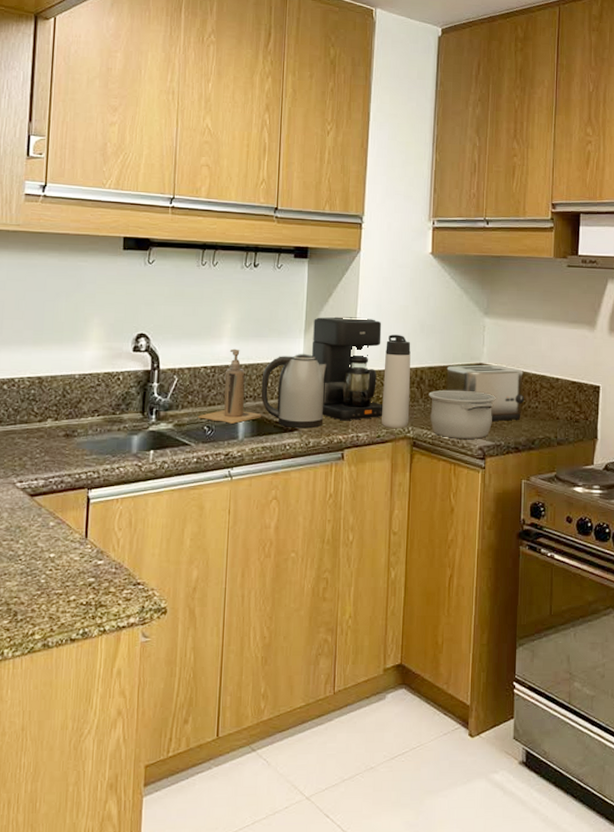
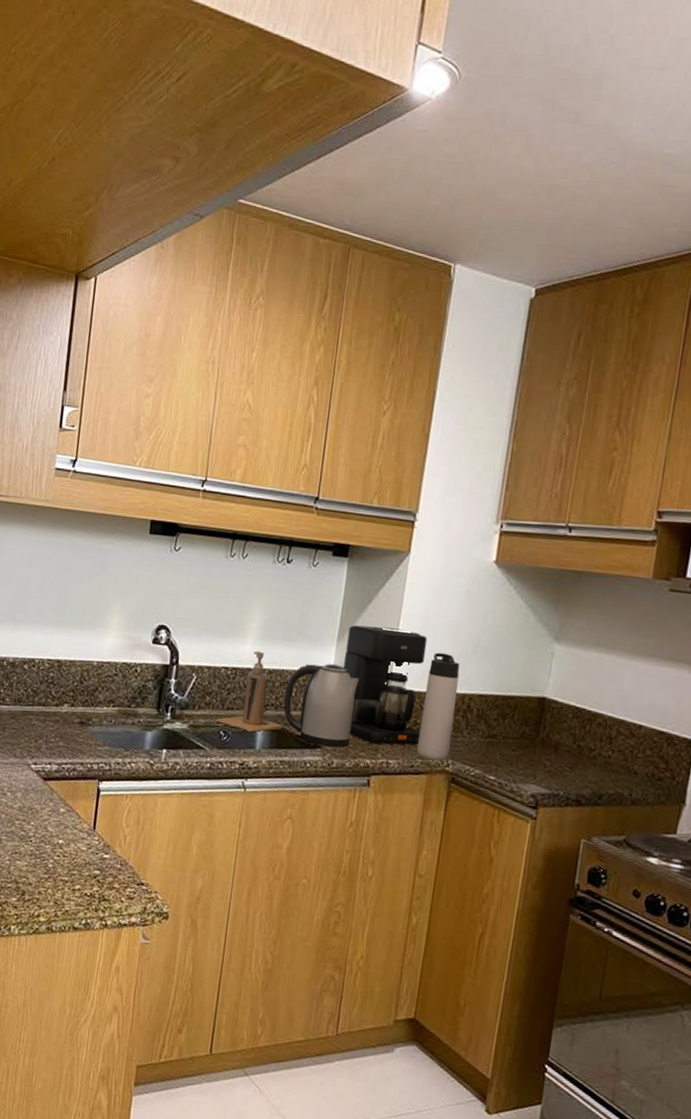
cooking pot: present [429,389,496,439] -> none [475,722,559,785]
toaster: present [446,365,525,421] -> none [497,695,597,769]

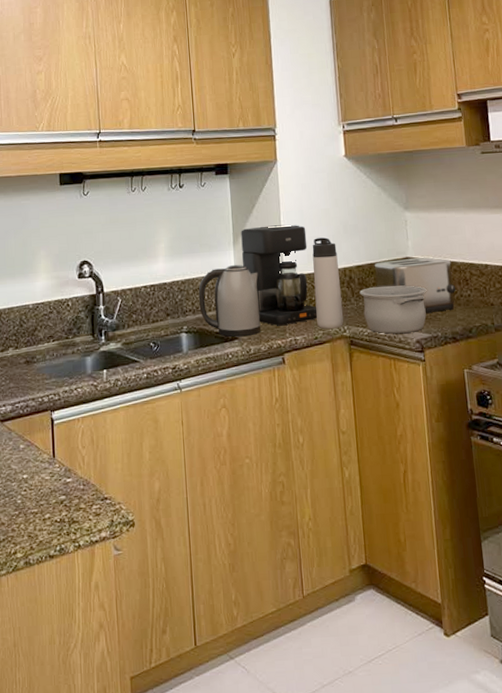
soap dispenser: present [215,651,283,732] -> none [144,266,203,338]
cooking pot: none [475,722,559,785] -> present [359,285,427,334]
toaster: none [497,695,597,769] -> present [374,257,456,313]

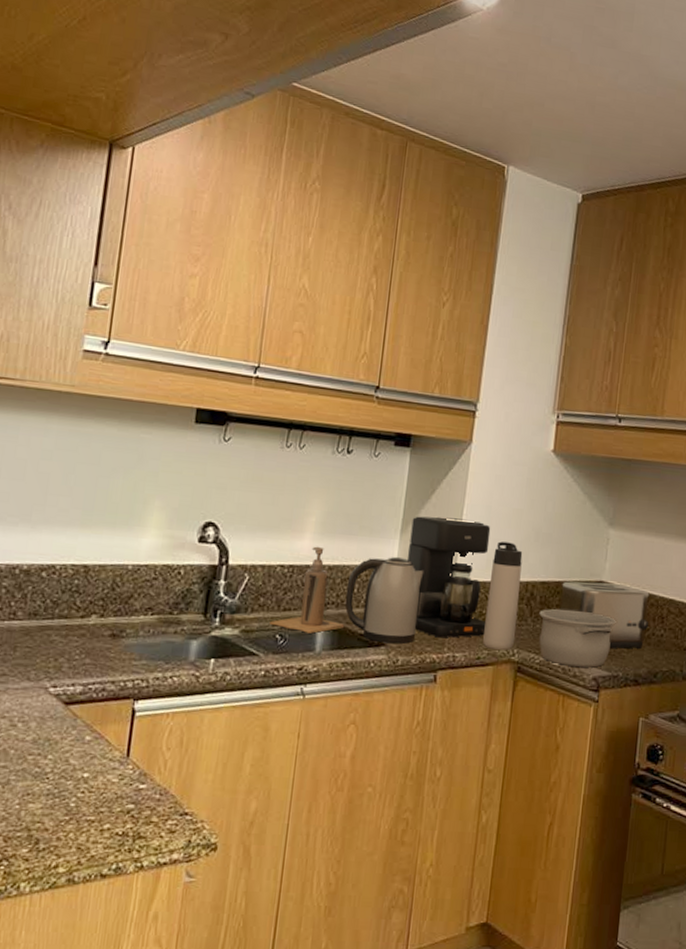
soap dispenser: none [144,266,203,338] -> present [270,546,345,634]

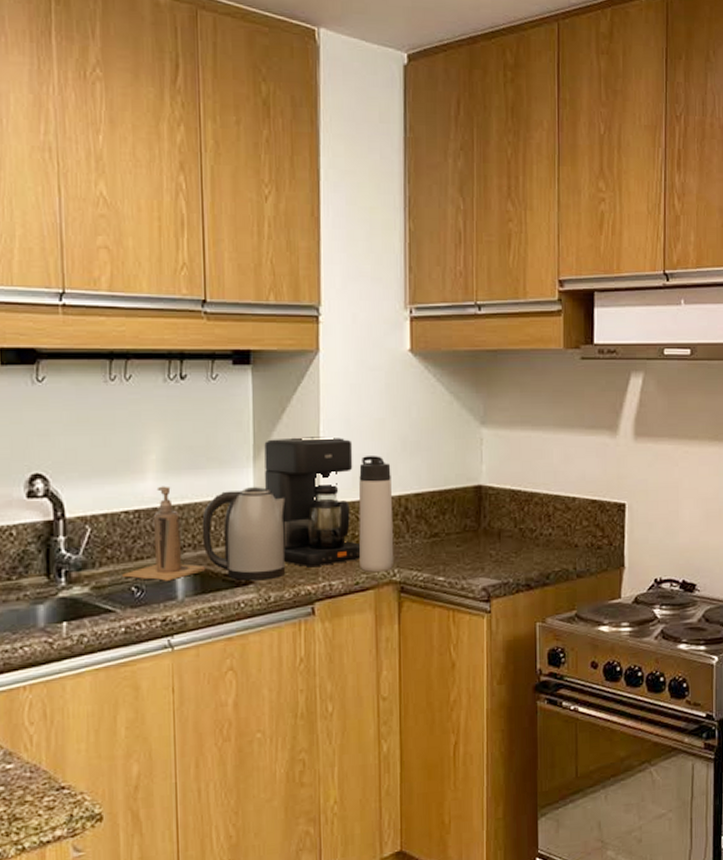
cooking pot: present [539,609,616,668] -> none [417,519,500,579]
toaster: present [559,581,650,649] -> none [437,486,536,554]

